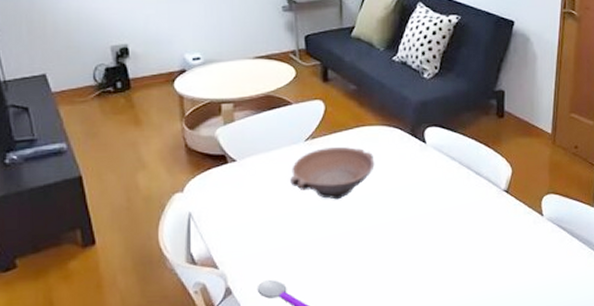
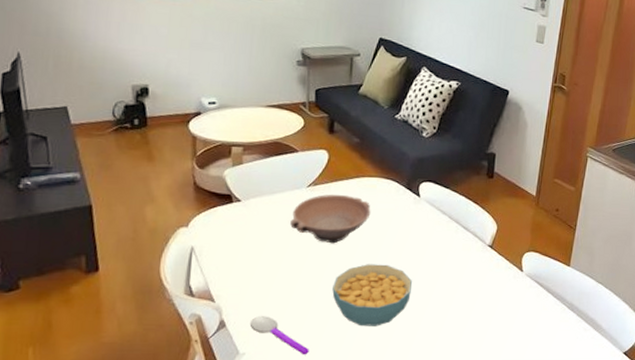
cereal bowl: none [341,218,424,285] -> present [332,264,412,326]

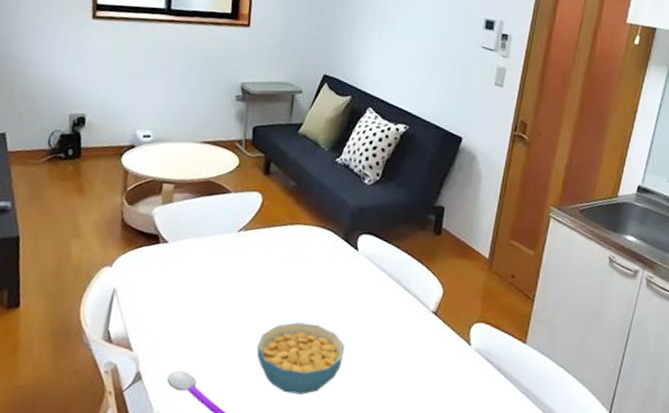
bowl: present [290,194,371,244] -> none [217,241,304,297]

